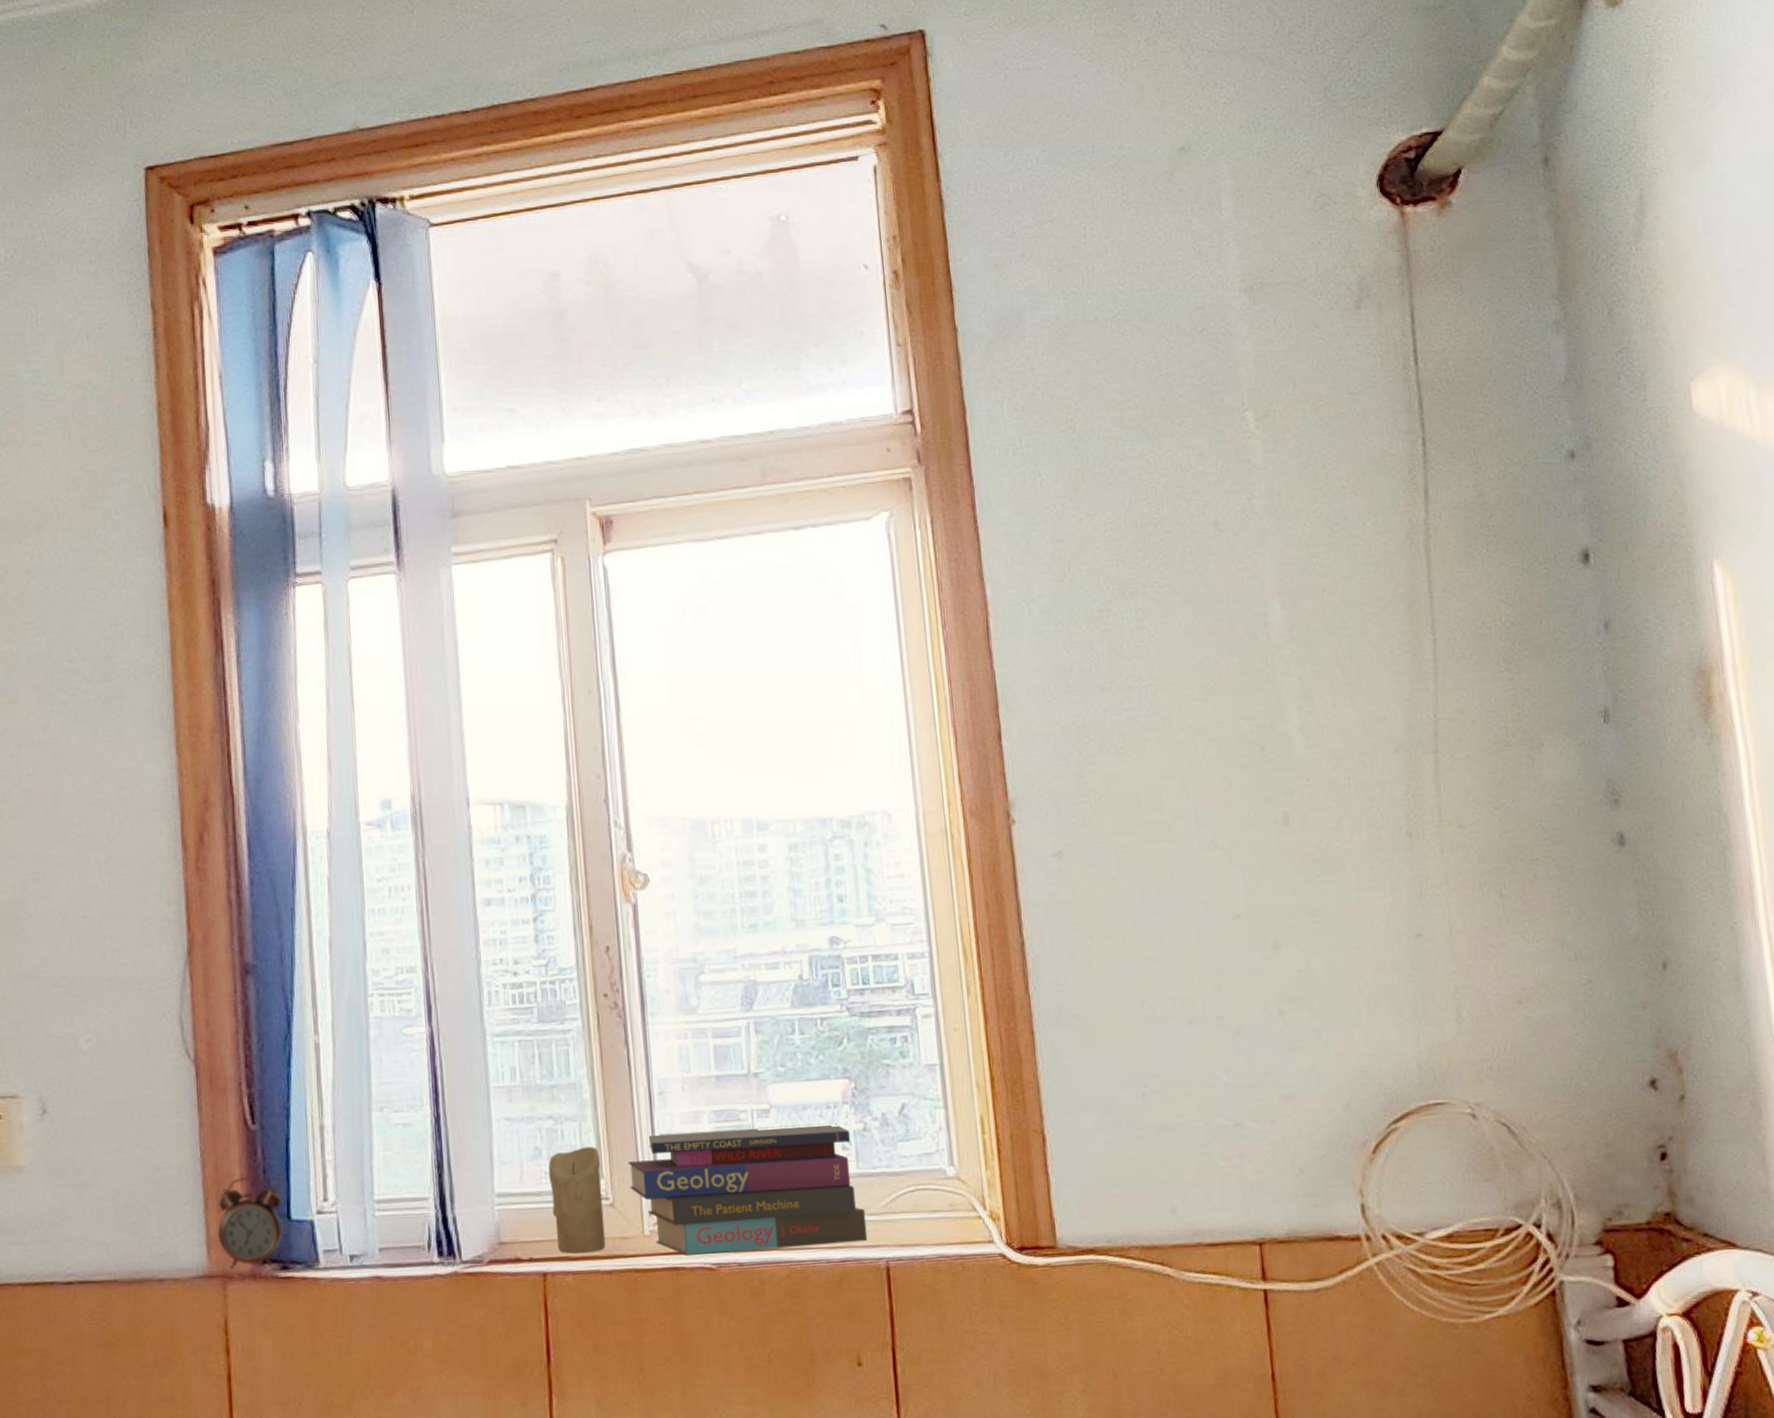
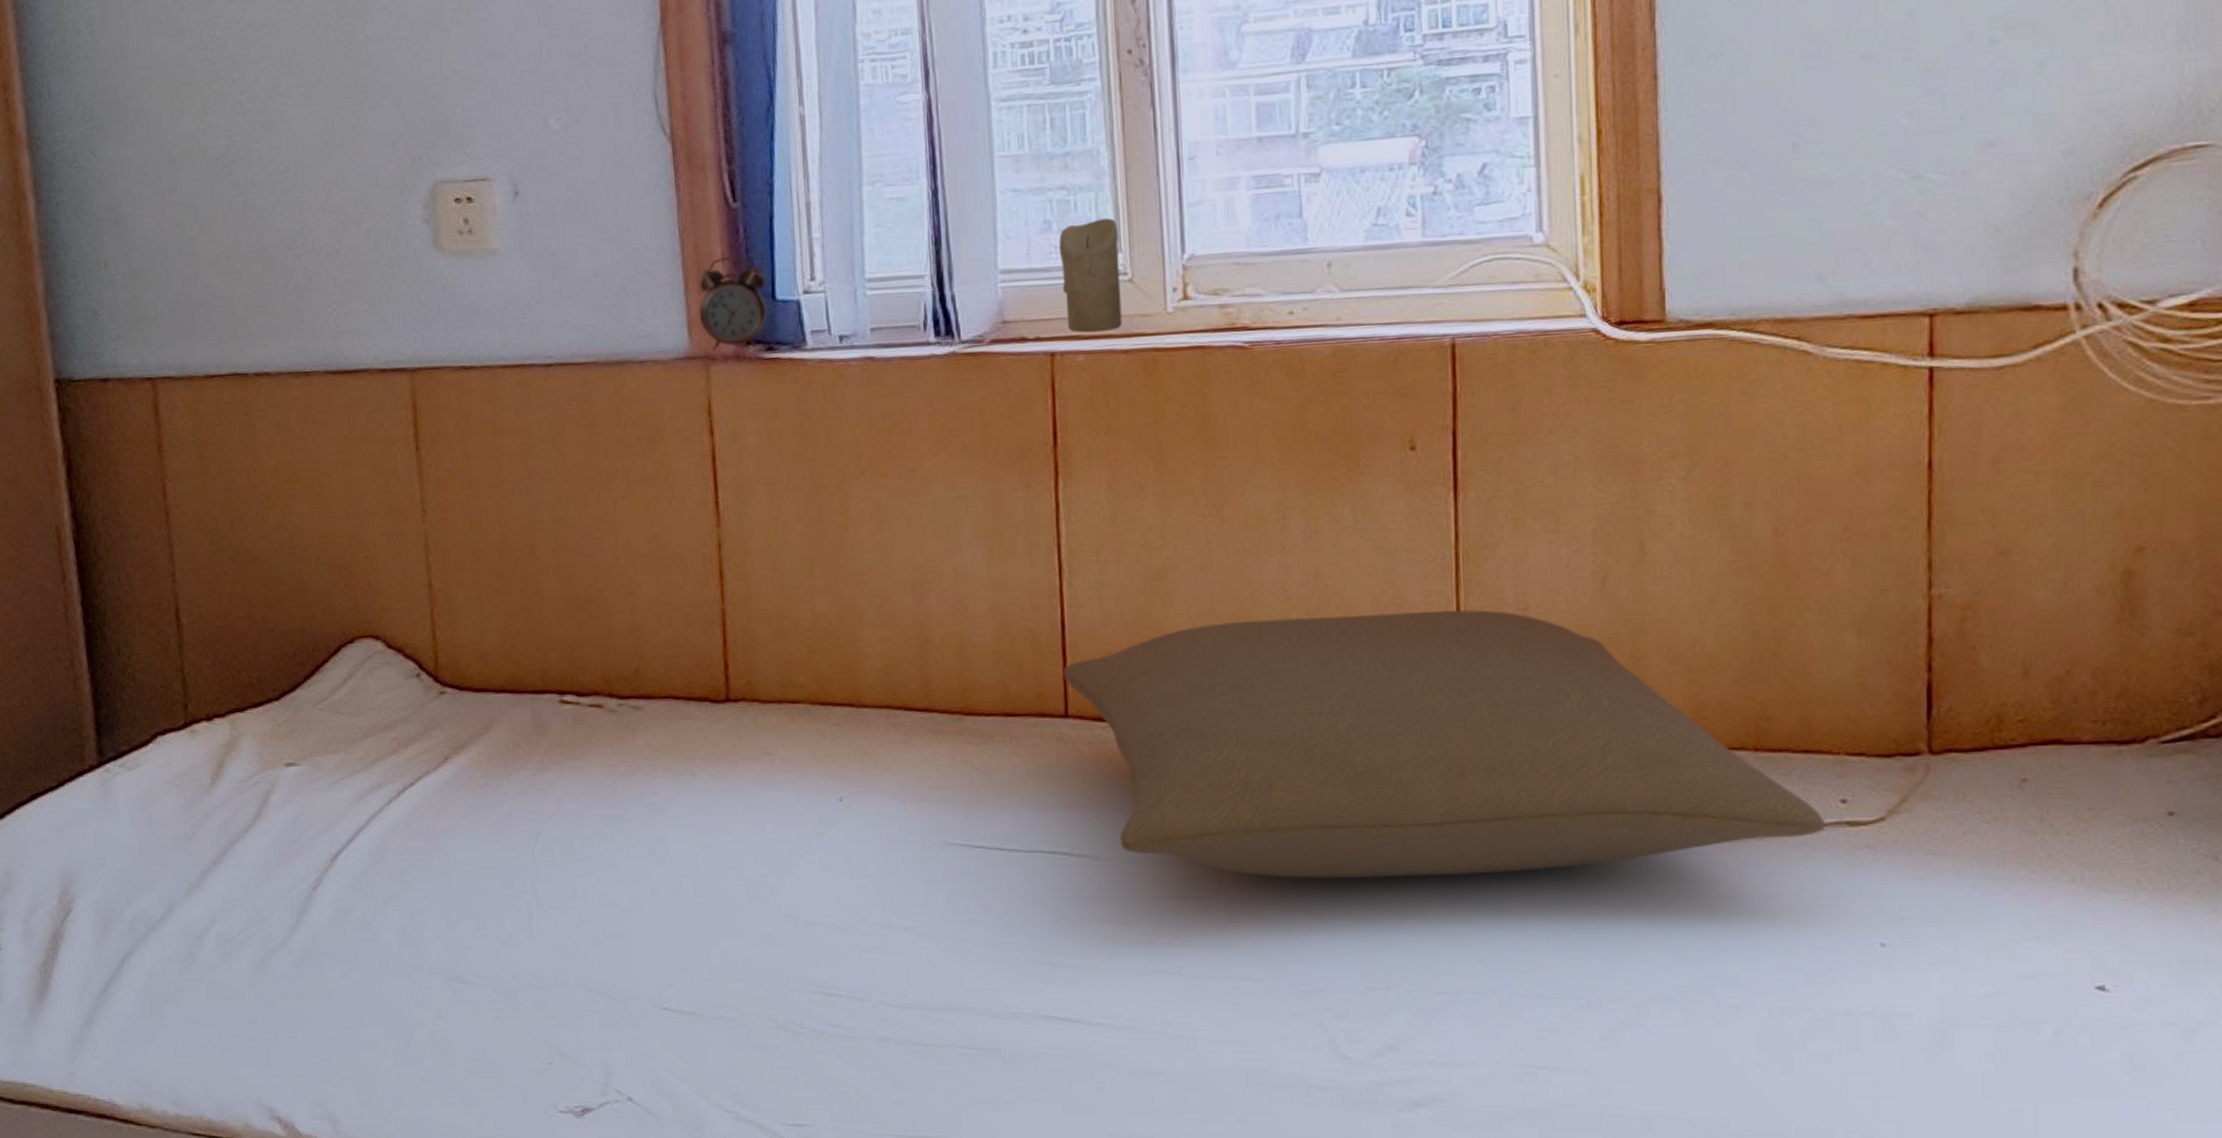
books: present [627,1124,868,1257] -> none [1150,187,1431,334]

